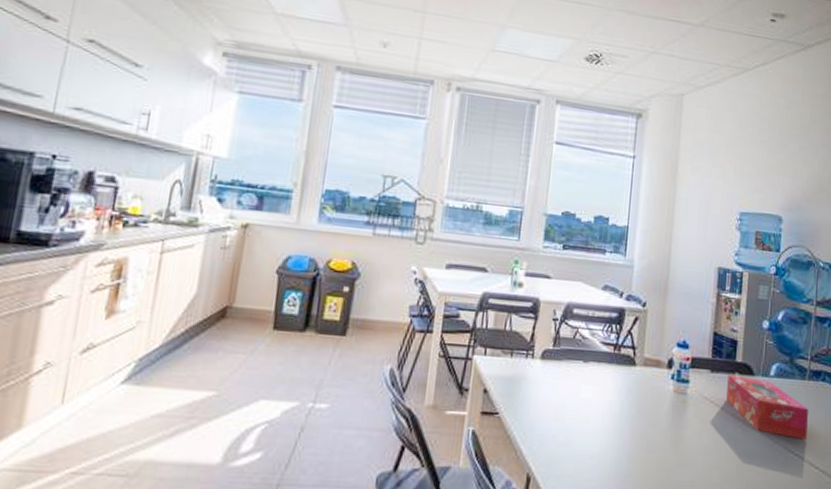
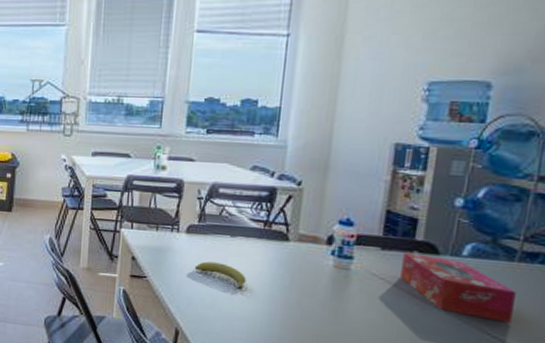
fruit: none [548,391,598,424] -> present [194,261,247,291]

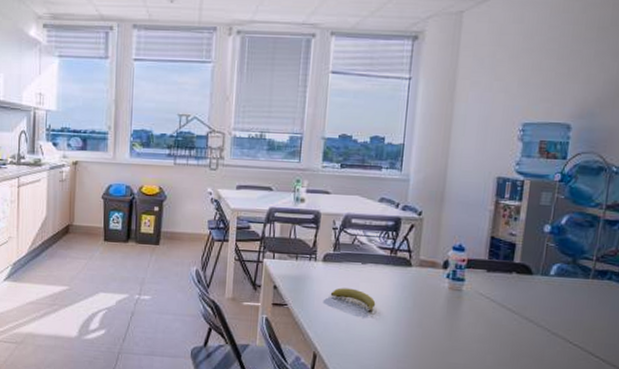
tissue box: present [400,253,516,323] -> none [502,274,591,332]

